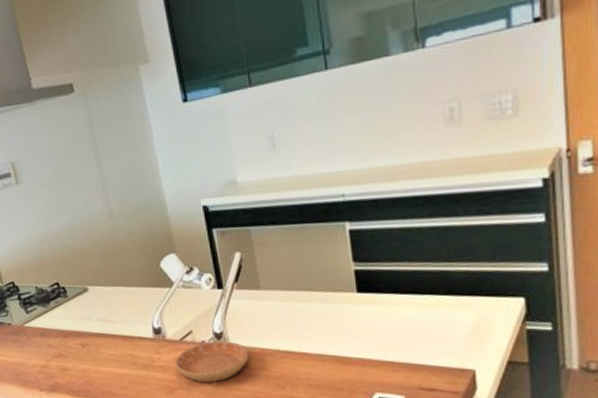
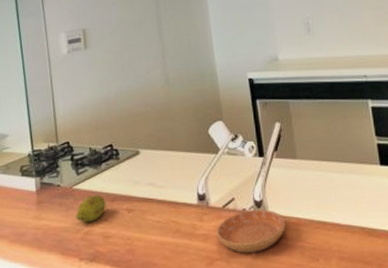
fruit: none [30,332,60,358] -> present [76,195,106,223]

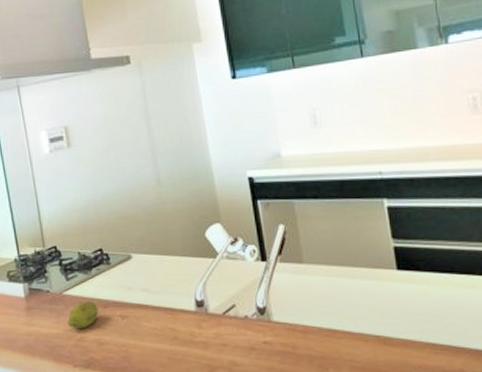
saucer: present [216,210,286,254] -> none [216,317,293,362]

